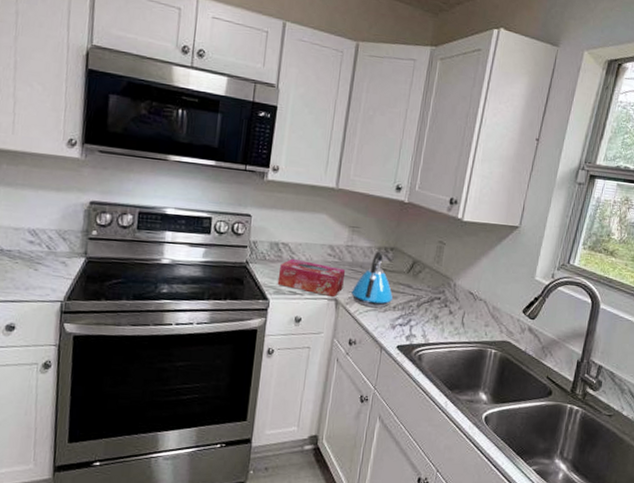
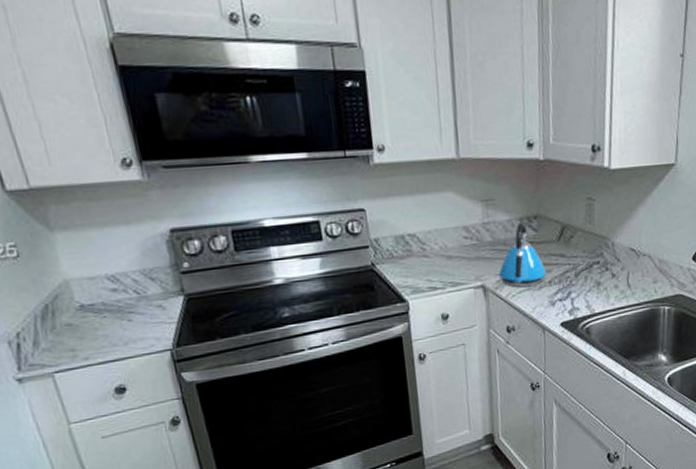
tissue box: present [277,258,346,298] -> none [412,249,488,285]

